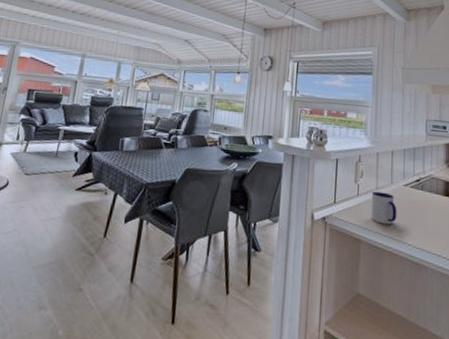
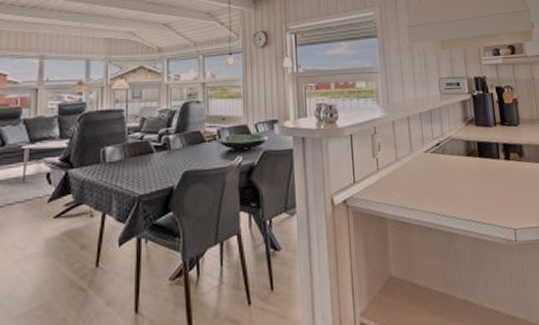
mug: present [370,191,397,225] -> none [392,162,421,197]

